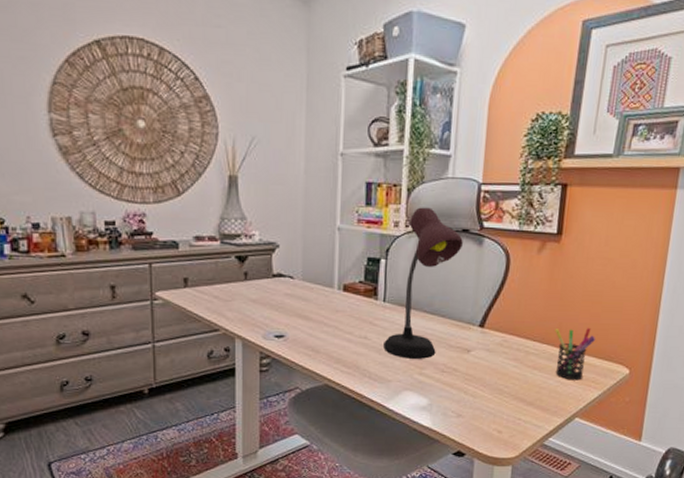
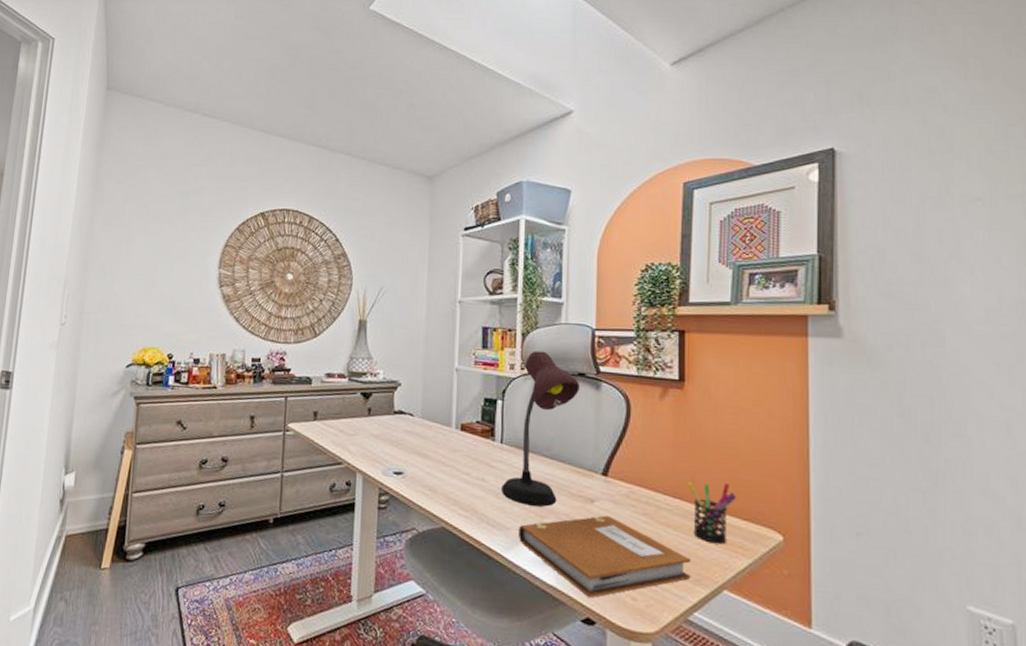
notebook: none [398,363,551,435] -> present [517,515,691,599]

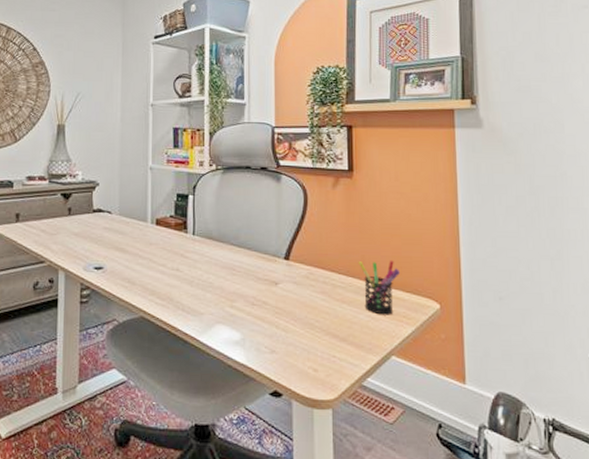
desk lamp: present [502,351,580,507] -> none [195,148,262,291]
notebook: present [517,515,691,599] -> none [210,296,364,373]

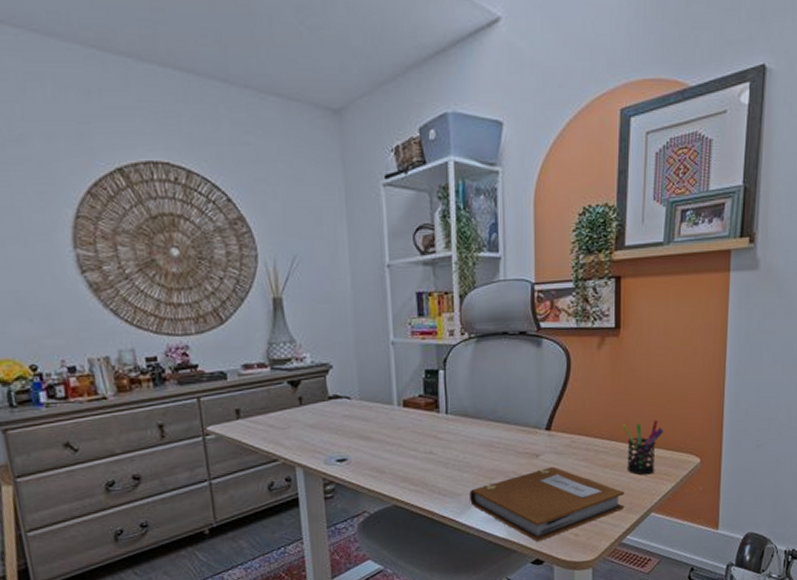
notebook: none [210,296,364,373] -> present [469,466,625,542]

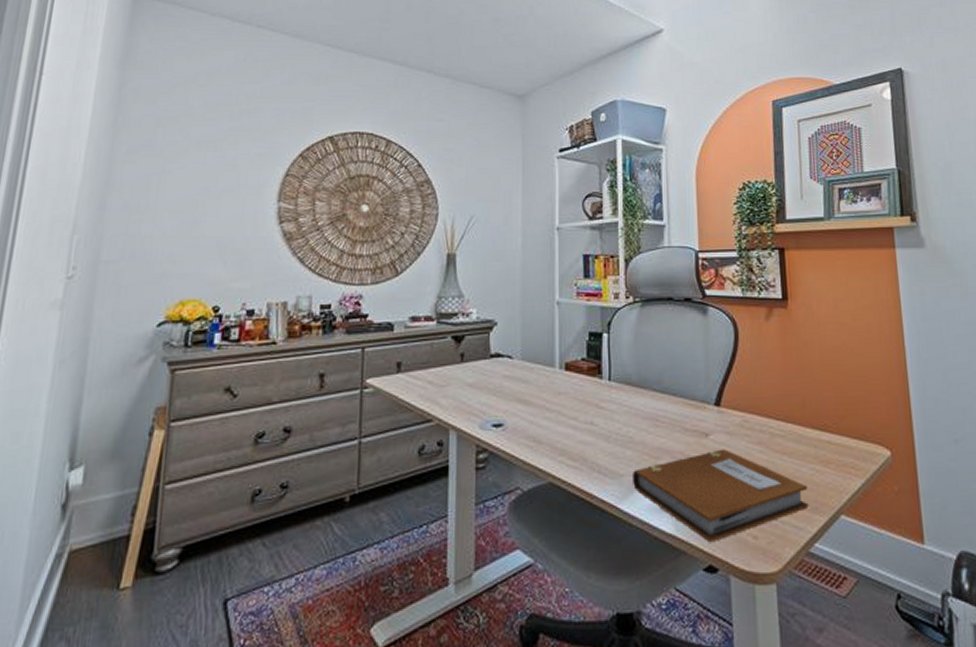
pen holder: present [622,419,663,475] -> none [798,401,845,467]

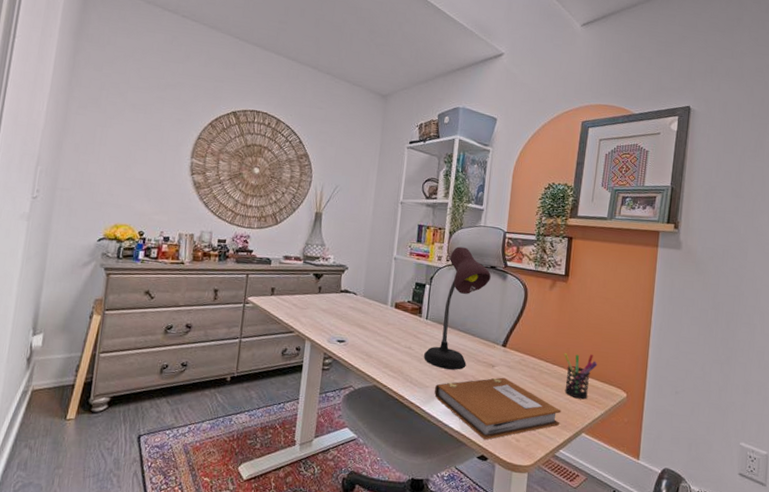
desk lamp: none [612,277,686,447] -> present [424,246,491,370]
pen holder: none [798,401,845,467] -> present [564,353,597,400]

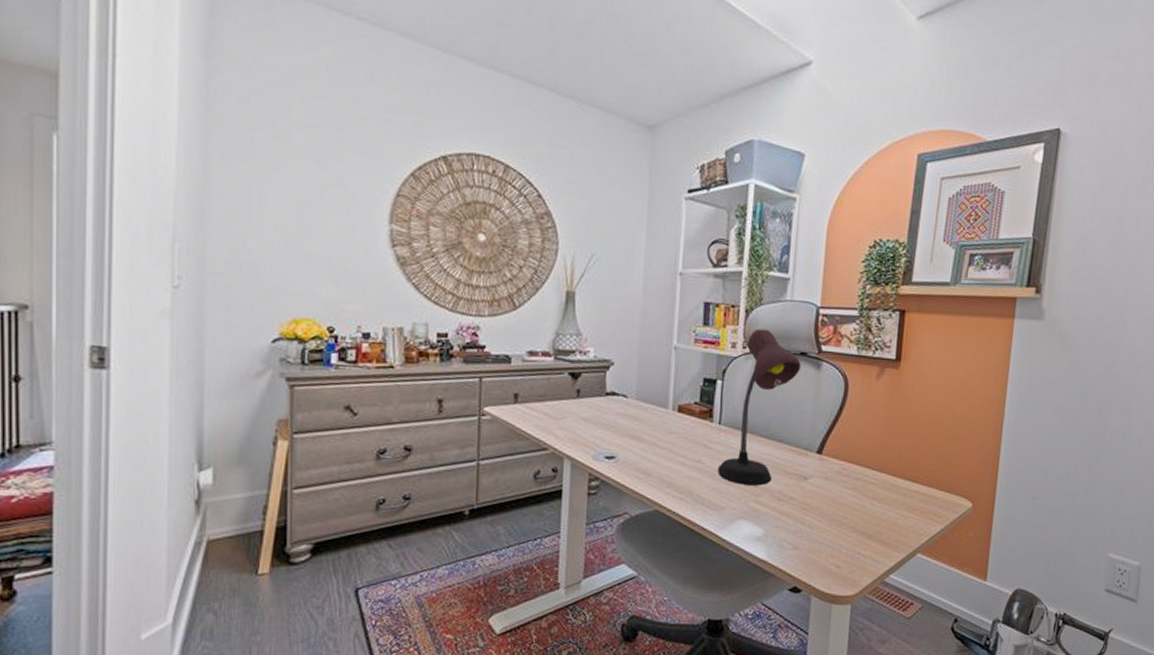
notebook: present [434,377,561,440] -> none [732,491,892,569]
pen holder: present [564,353,597,400] -> none [894,456,936,513]

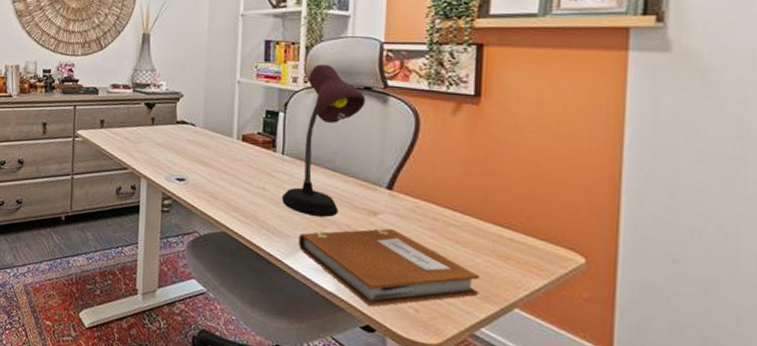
notebook: none [732,491,892,569] -> present [298,228,480,307]

